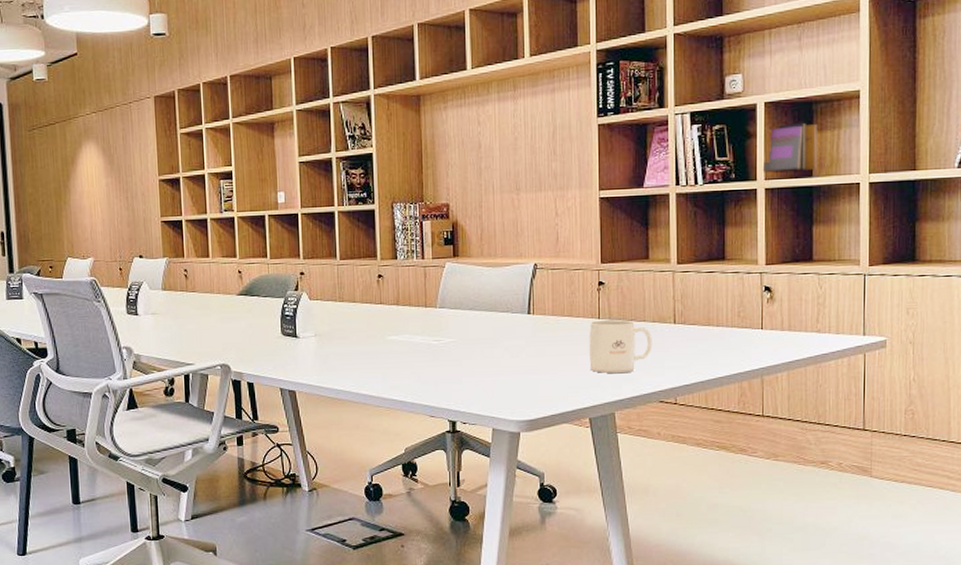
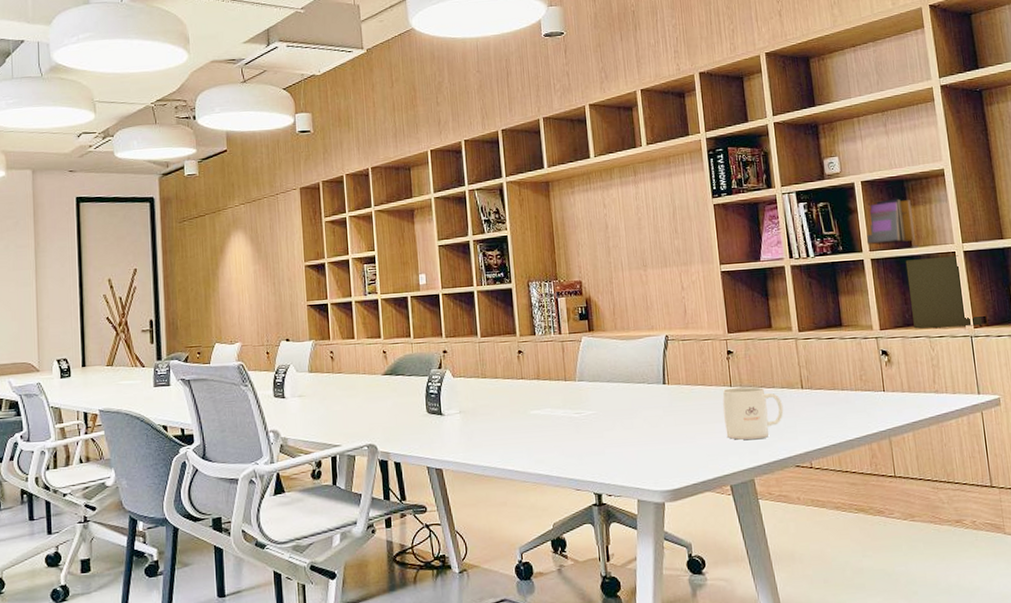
binder: none [802,187,884,265] -> present [905,255,987,329]

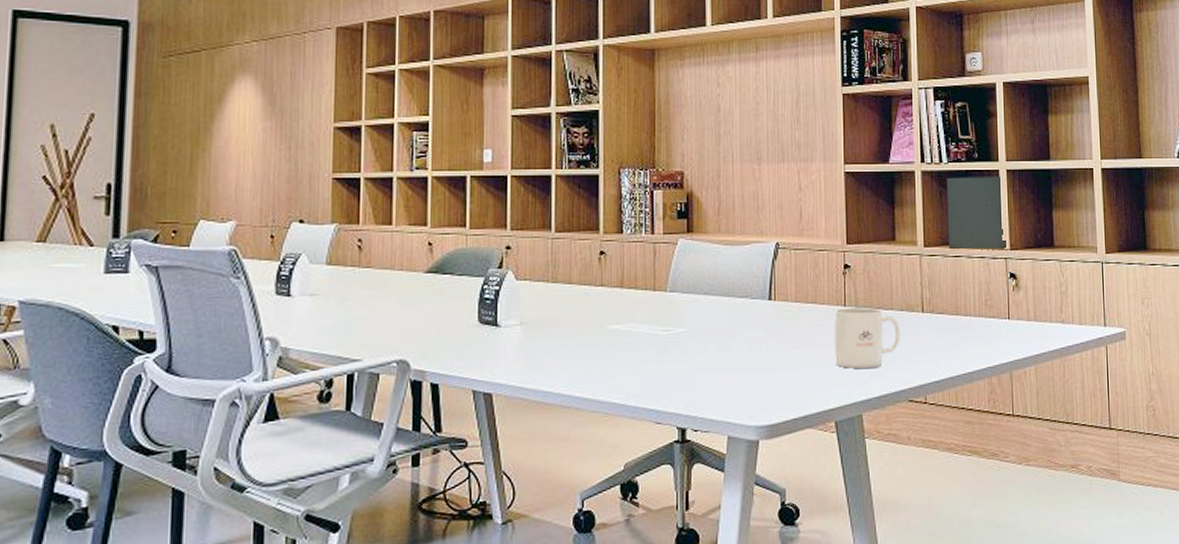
binder: none [814,266,882,332] -> present [946,177,1013,250]
books: present [866,198,915,245] -> none [1003,104,1054,154]
binder: present [905,255,987,329] -> none [1042,172,1119,252]

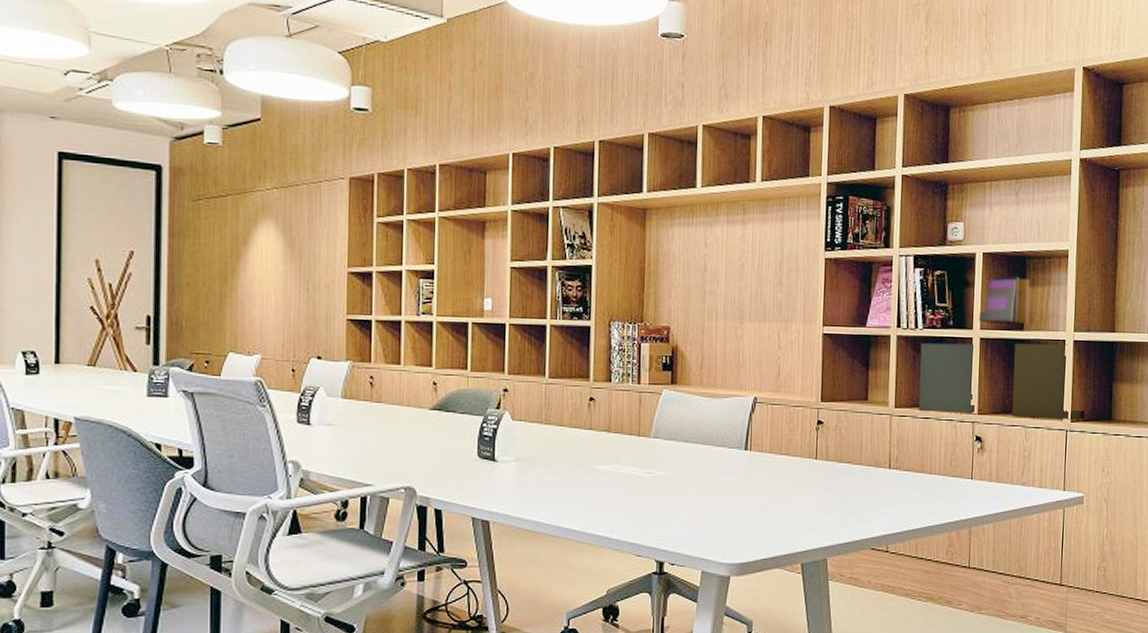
mug: present [833,307,901,369] -> none [804,460,868,518]
books: none [1003,104,1054,154] -> present [978,275,1030,324]
binder: none [1042,172,1119,252] -> present [1012,343,1084,420]

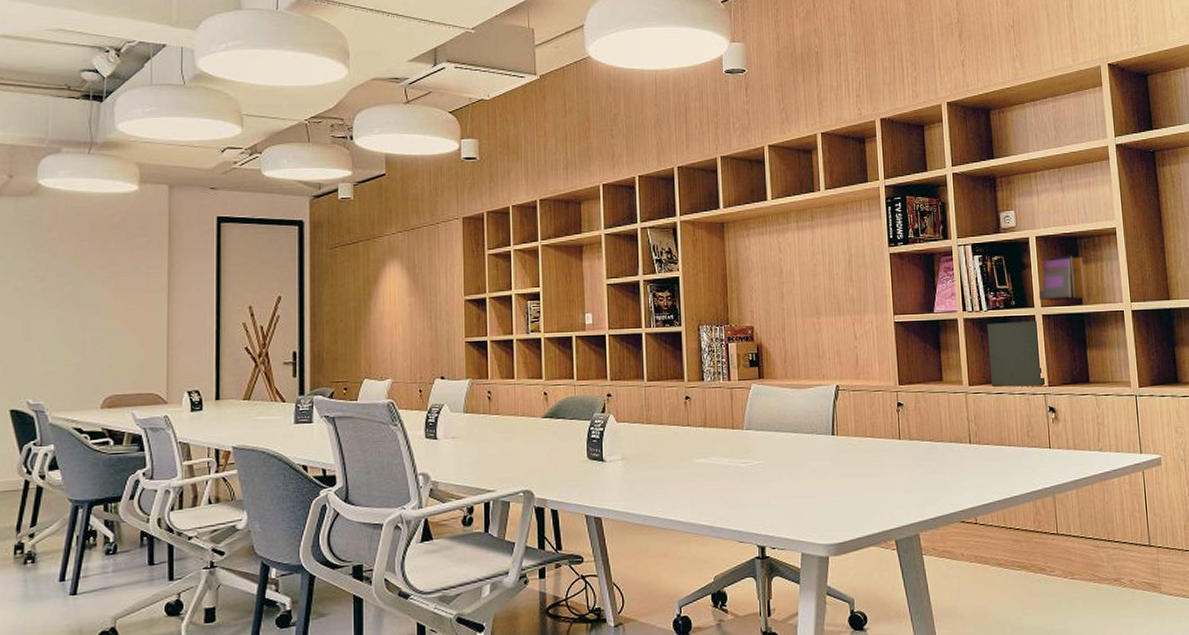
binder: present [1012,343,1084,420] -> none [1075,314,1151,387]

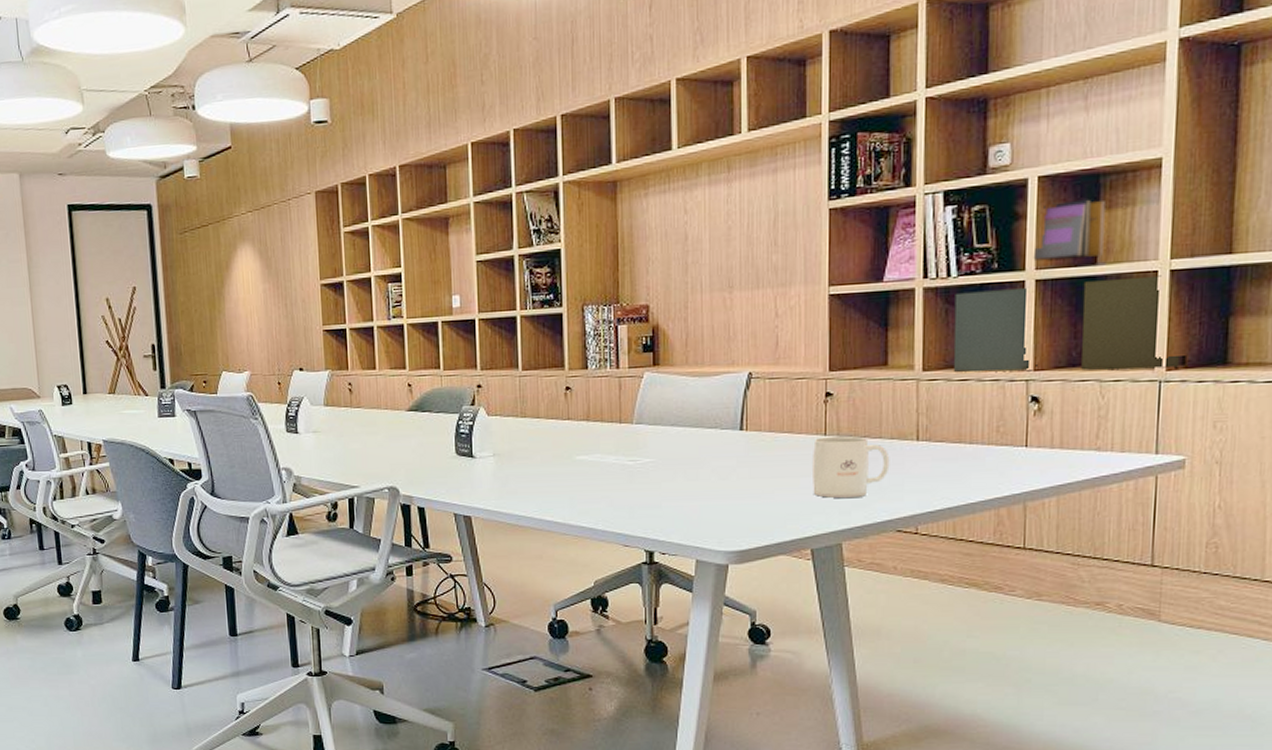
mug: none [890,440,951,494] -> present [811,436,890,499]
binder: none [1075,314,1151,387] -> present [1081,275,1186,371]

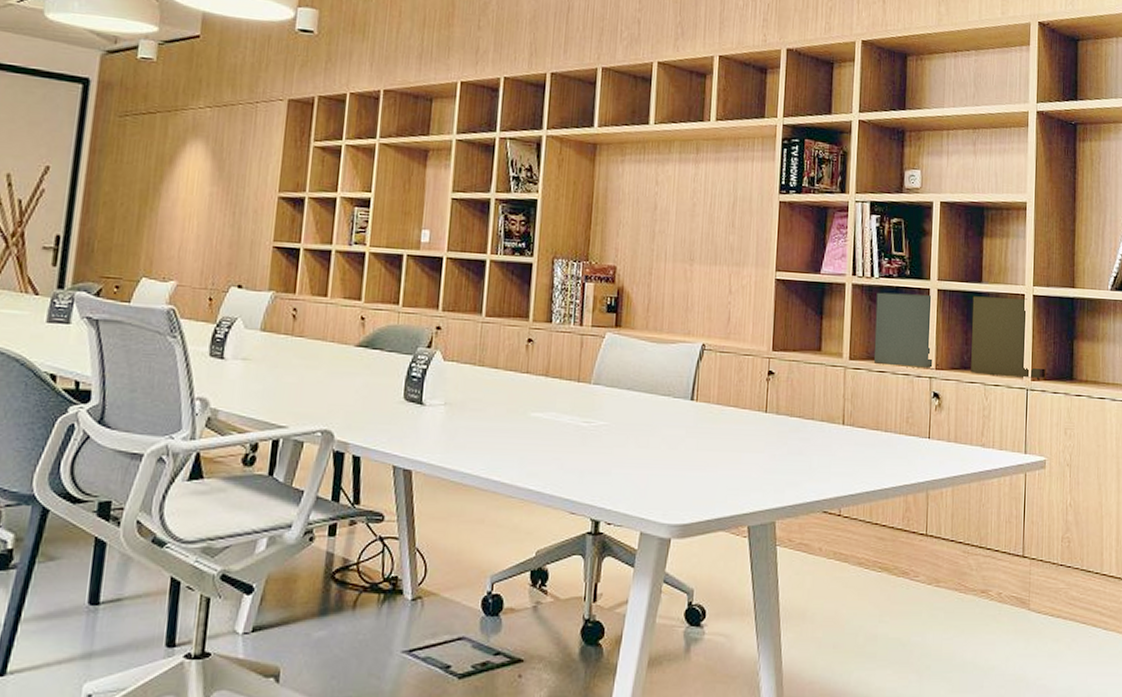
mug: present [811,436,890,499] -> none [752,413,820,477]
books: present [1033,199,1105,261] -> none [936,226,988,276]

